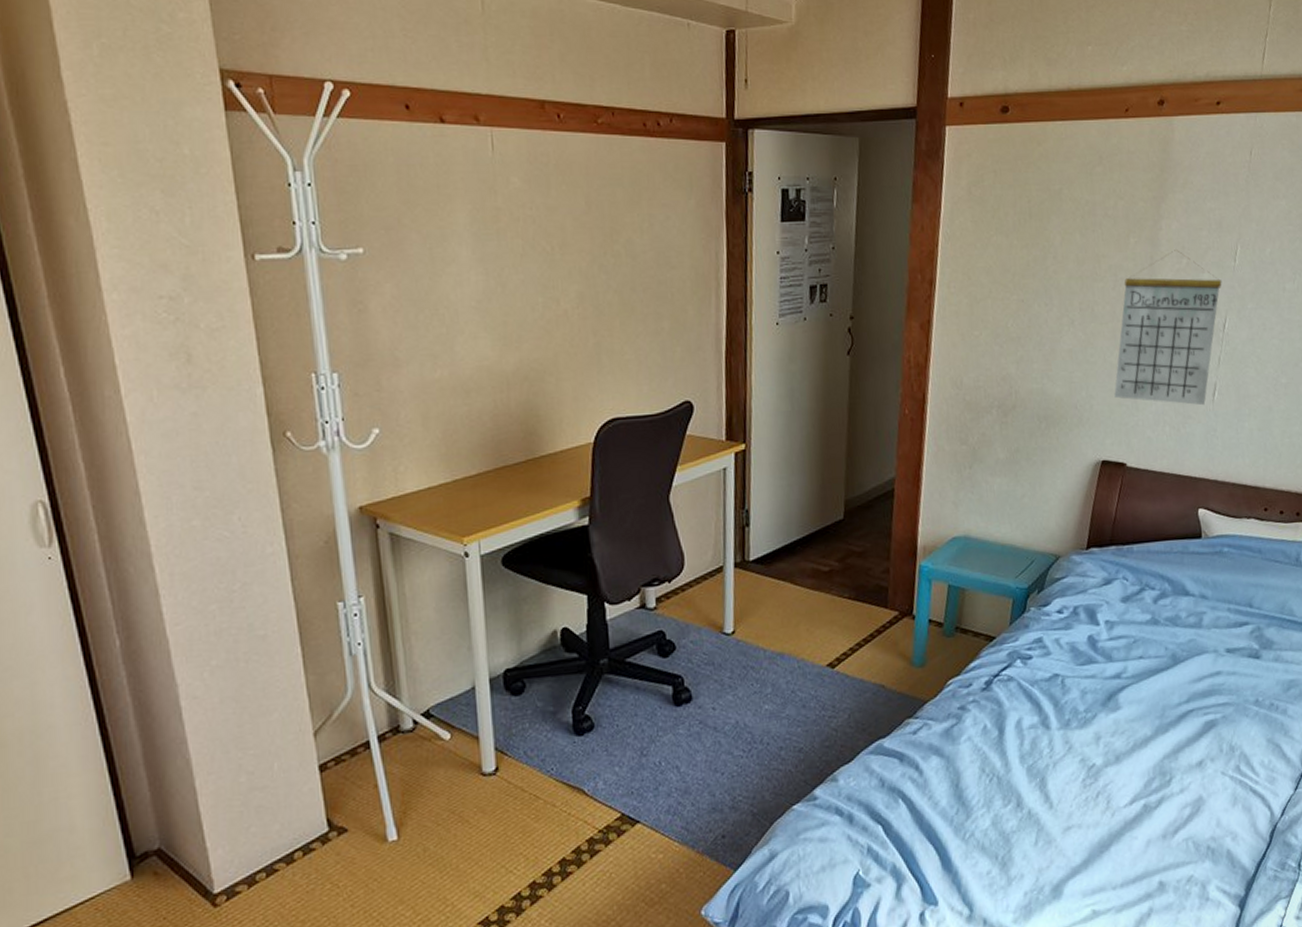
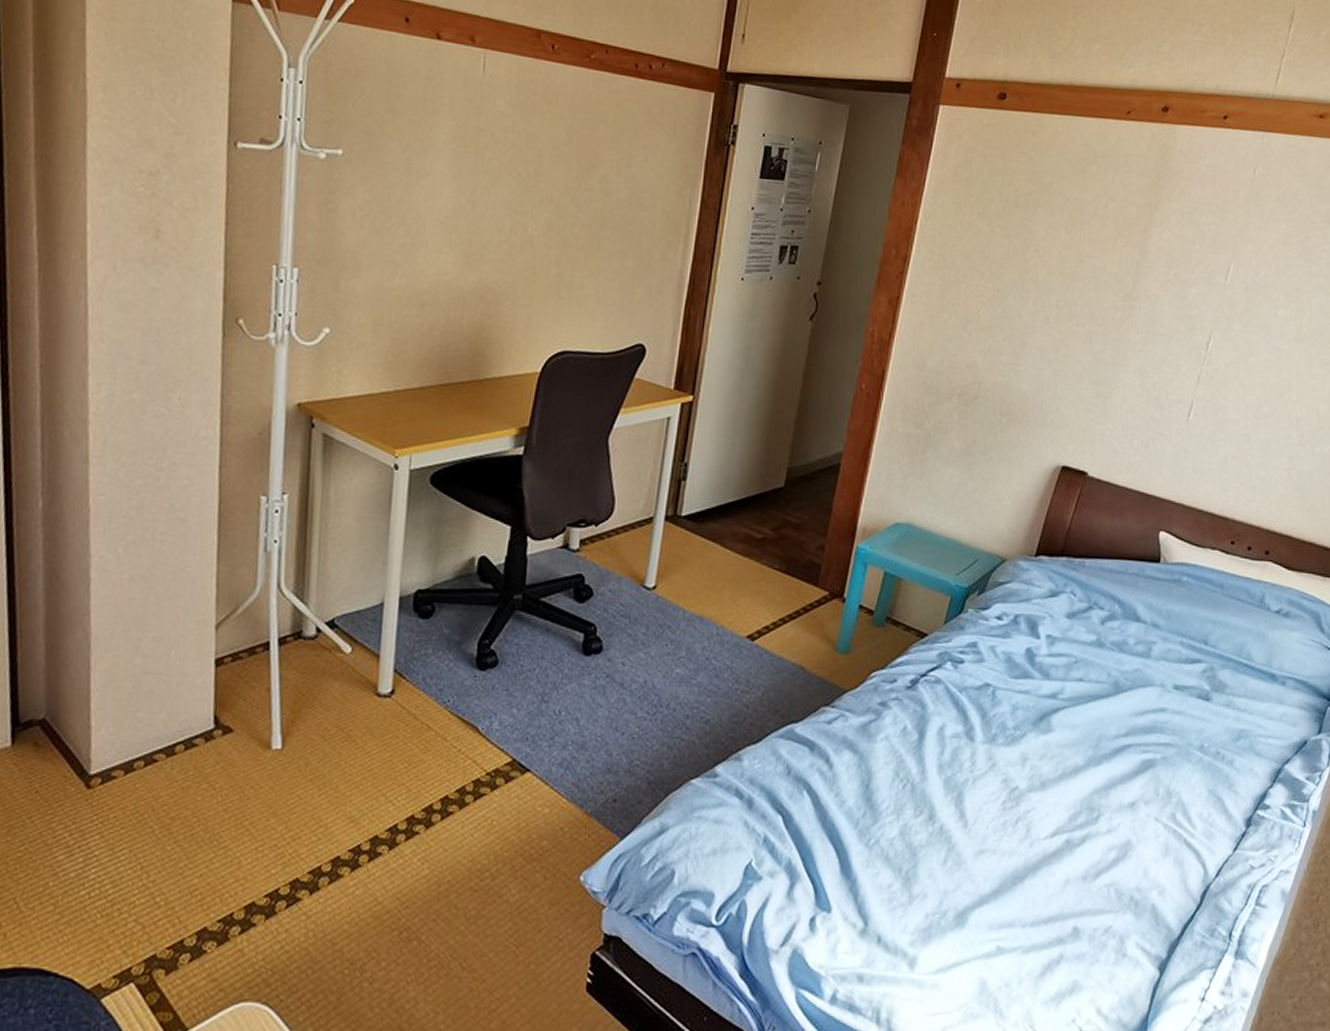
calendar: present [1114,250,1222,406] -> none [1083,259,1210,424]

